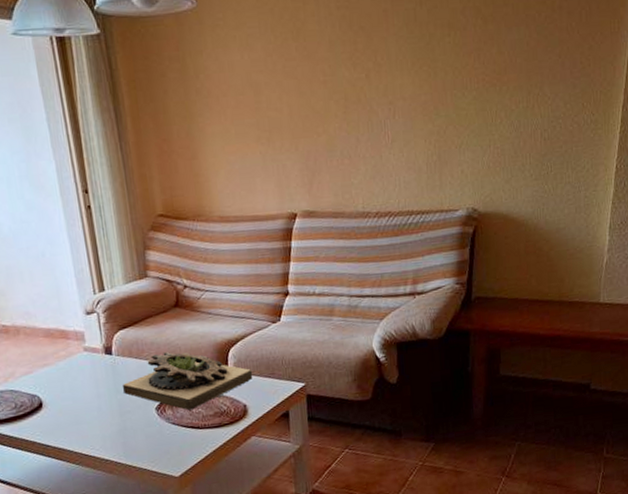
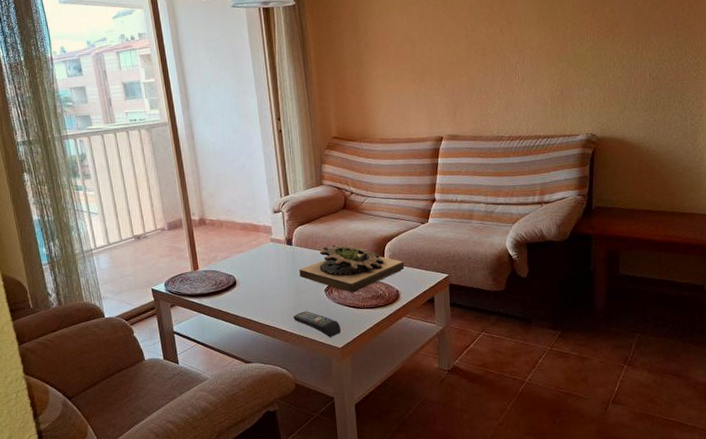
remote control: none [118,435,179,465] -> present [293,311,342,337]

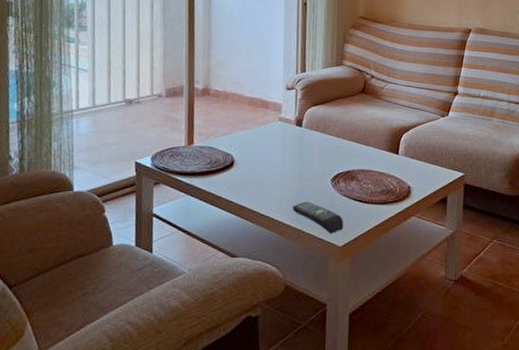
succulent planter: present [299,245,405,293] -> none [306,131,420,185]

